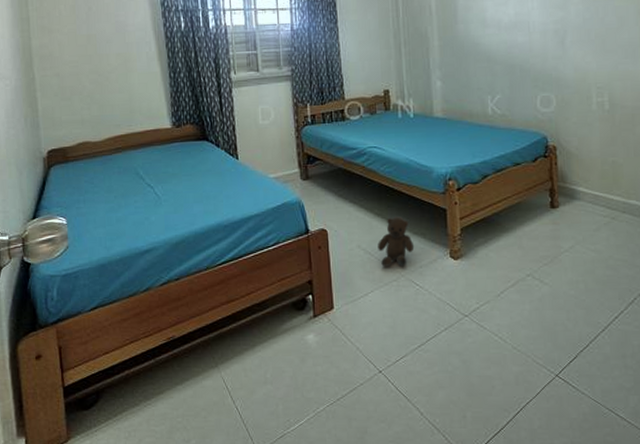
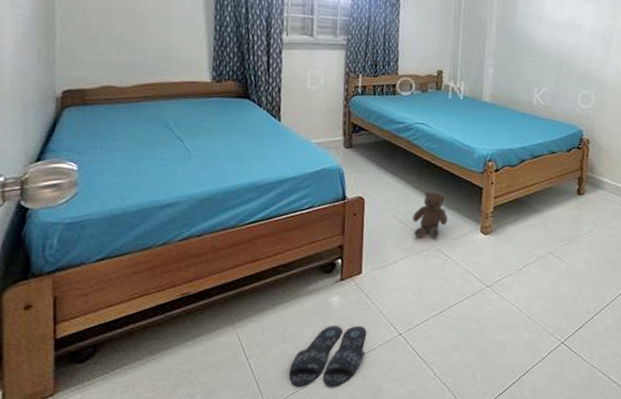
slippers: none [275,363,347,430] -> present [289,325,367,387]

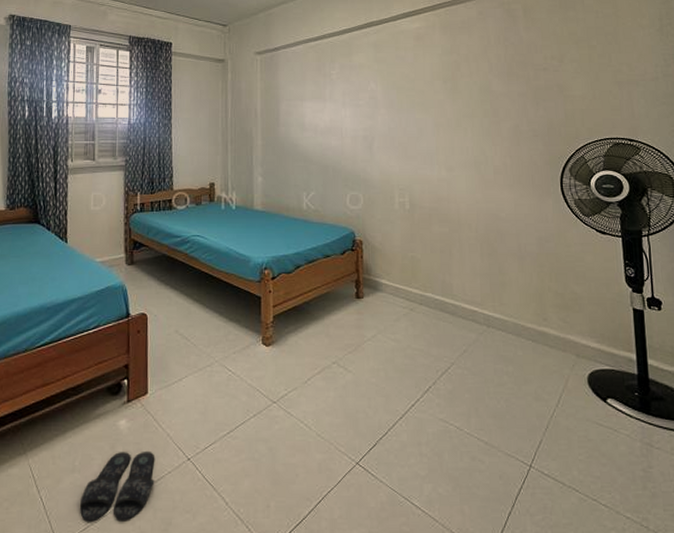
teddy bear: present [413,190,448,238] -> none [194,302,229,352]

